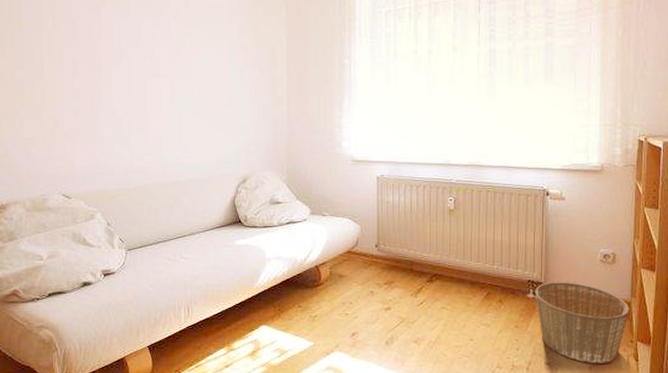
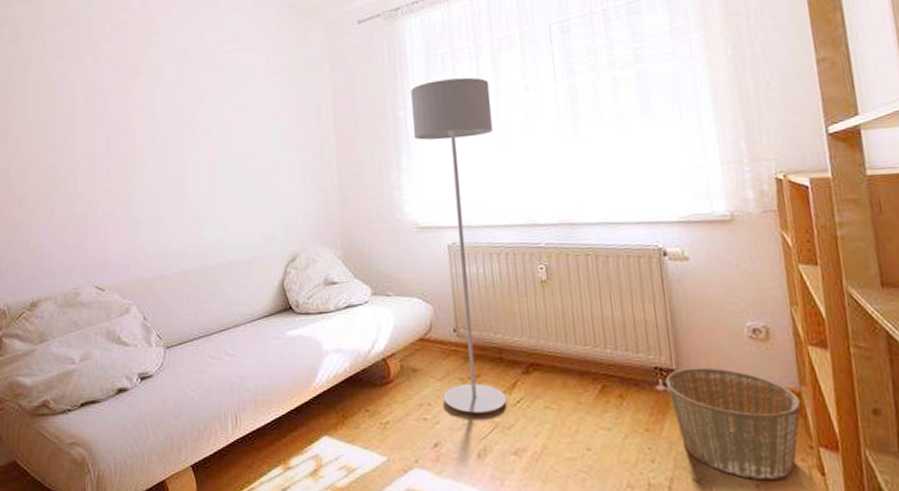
floor lamp: none [355,35,424,311] -> present [411,77,507,413]

